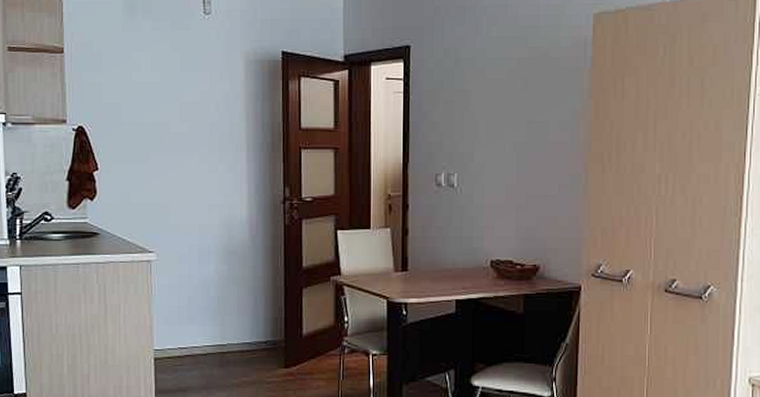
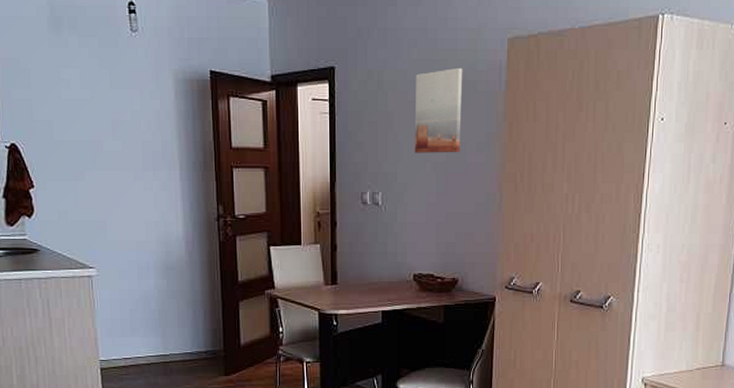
wall art: none [493,44,546,133] -> present [414,67,463,153]

